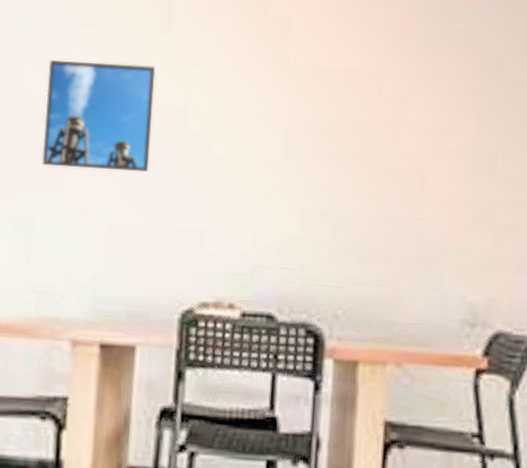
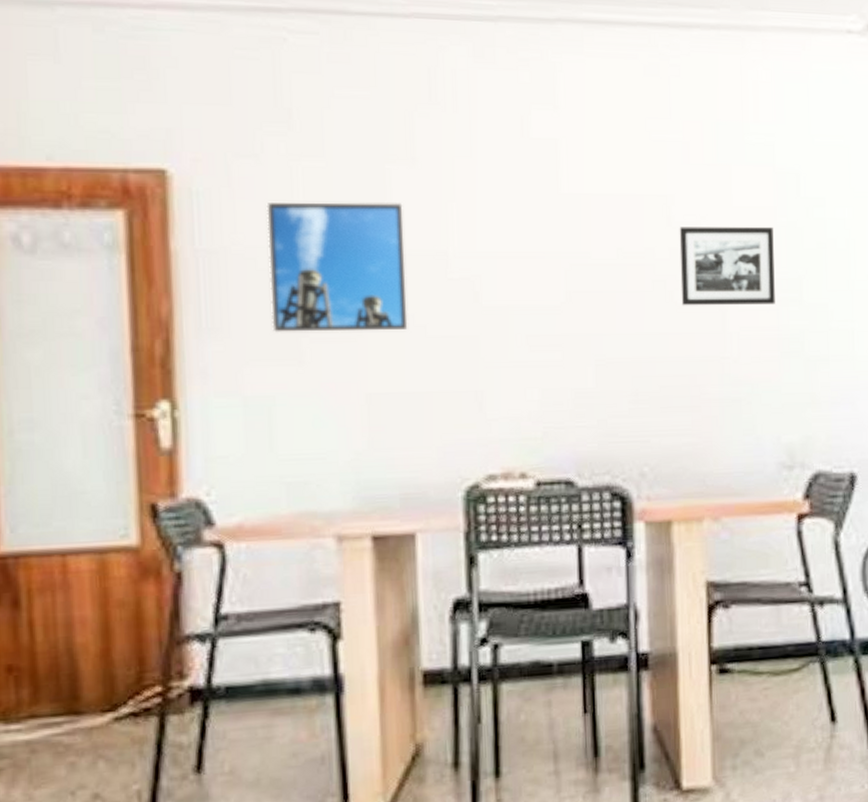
picture frame: none [385,100,475,174] -> present [679,226,775,306]

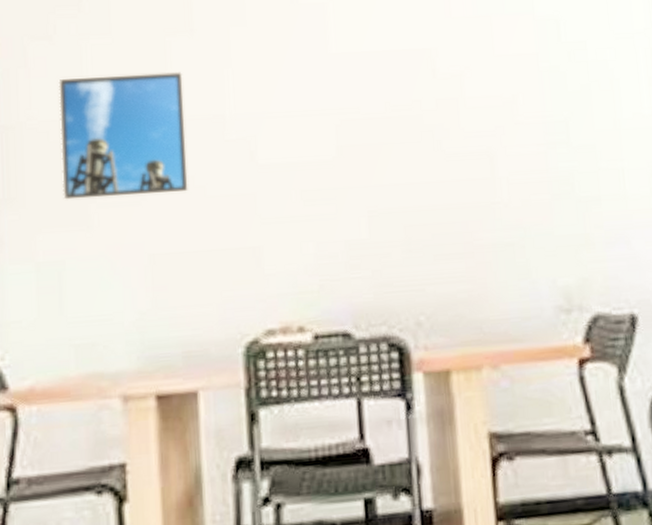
picture frame: present [679,226,775,306] -> none [444,72,543,154]

